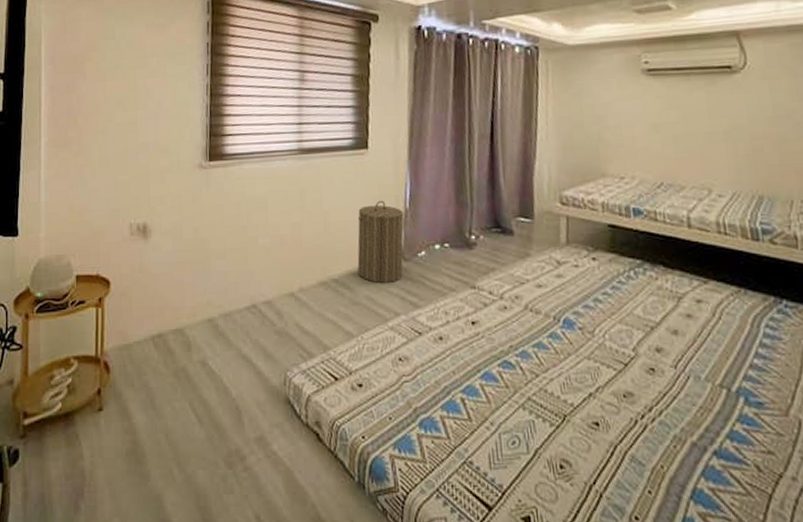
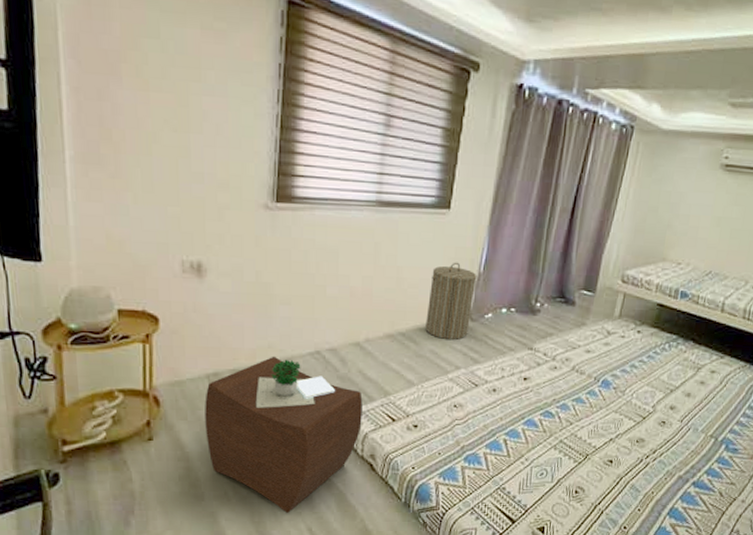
nightstand: none [150,312,304,496] -> present [205,356,363,513]

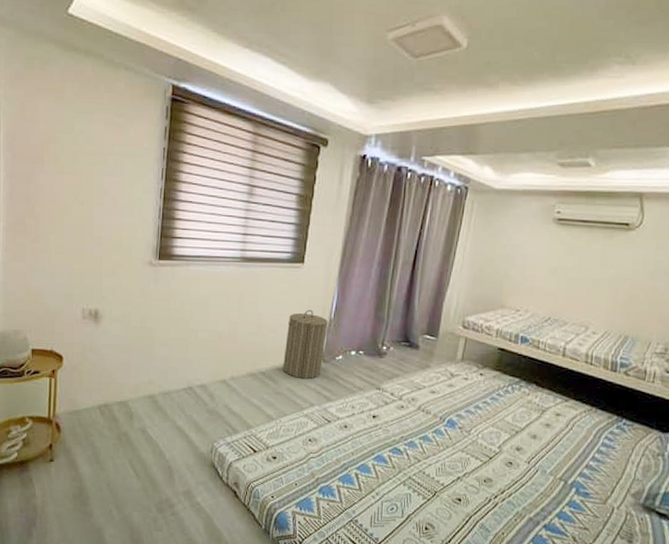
nightstand: present [205,356,363,513] -> none [96,390,228,533]

